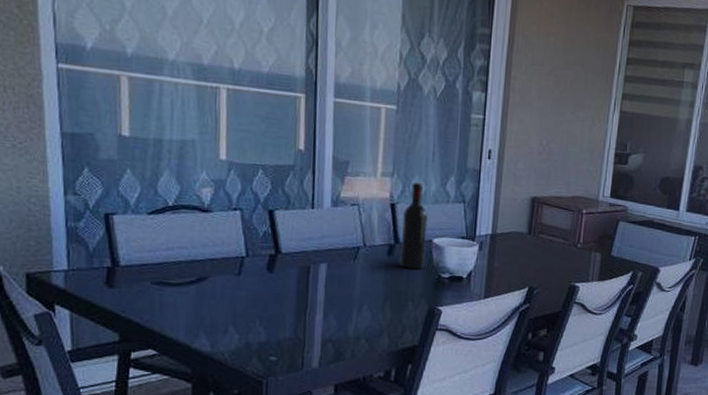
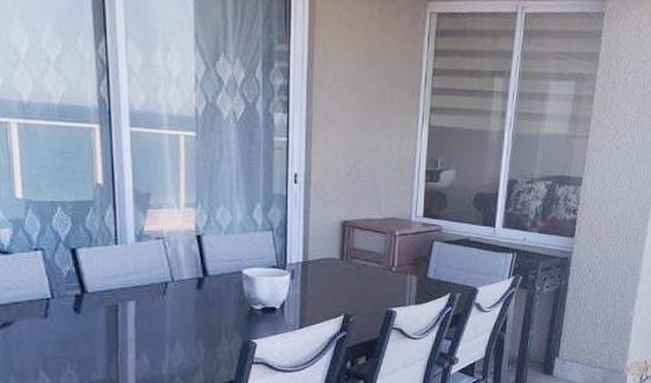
wine bottle: present [401,182,429,269] -> none [210,211,237,302]

